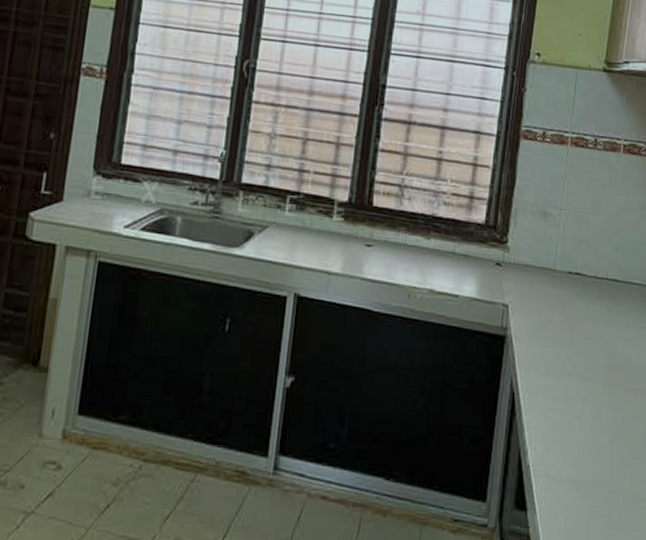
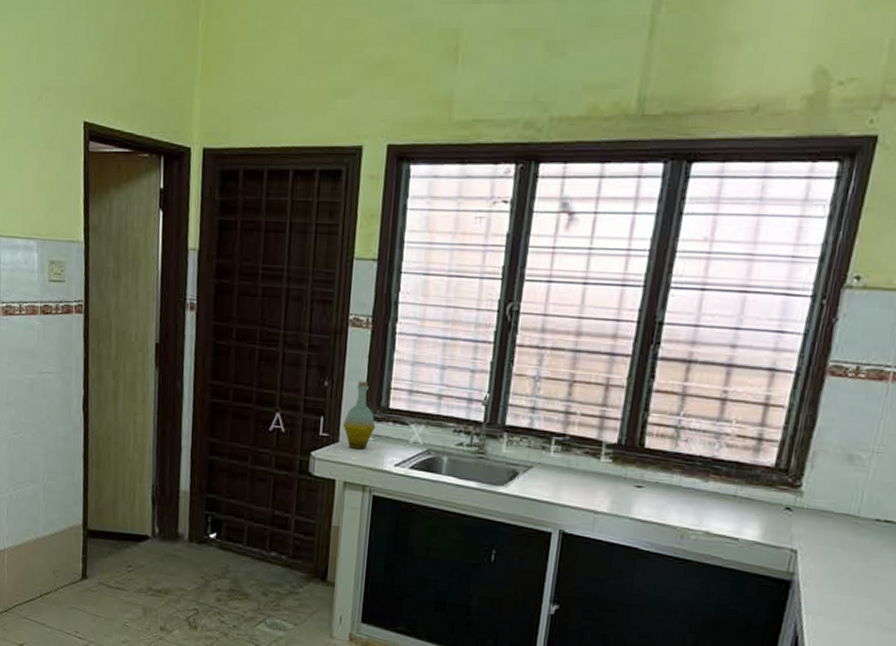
bottle: none [68,134,105,210] -> present [343,381,376,450]

